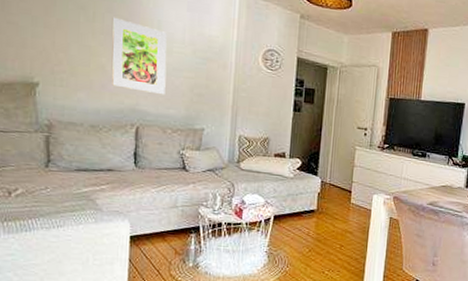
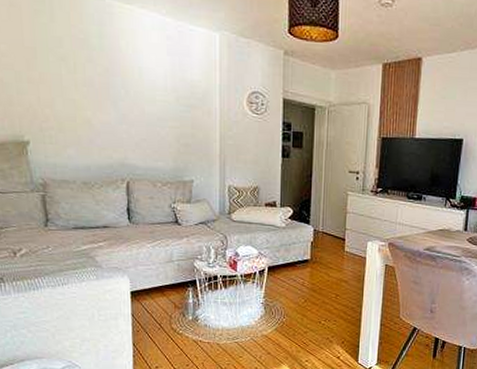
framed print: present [111,17,167,95] -> none [93,66,152,147]

